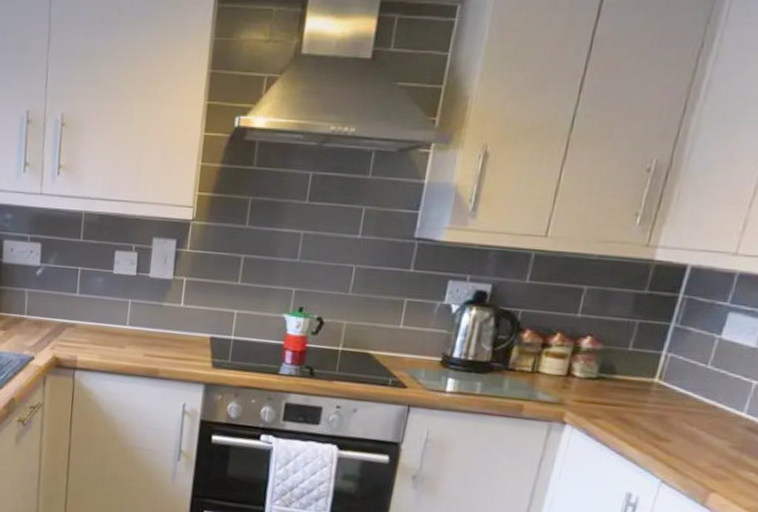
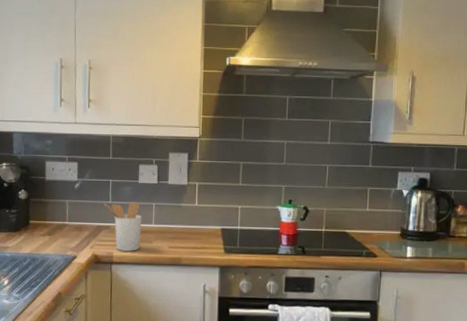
utensil holder: none [69,294,114,357] -> present [103,202,142,252]

